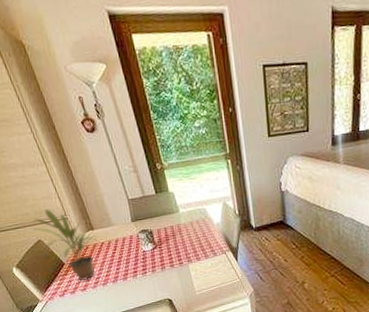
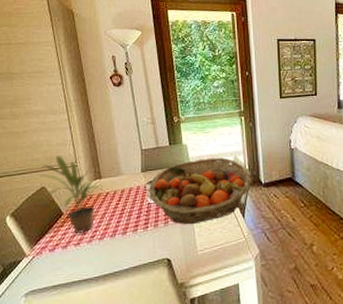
fruit basket: none [141,203,243,269] -> present [149,157,252,225]

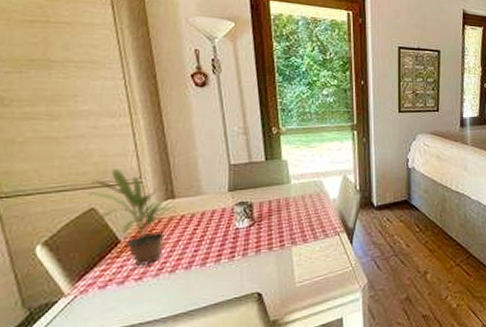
fruit basket: present [149,157,252,225] -> none [237,176,362,253]

